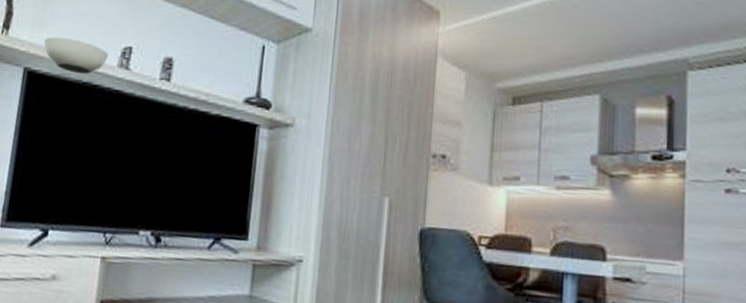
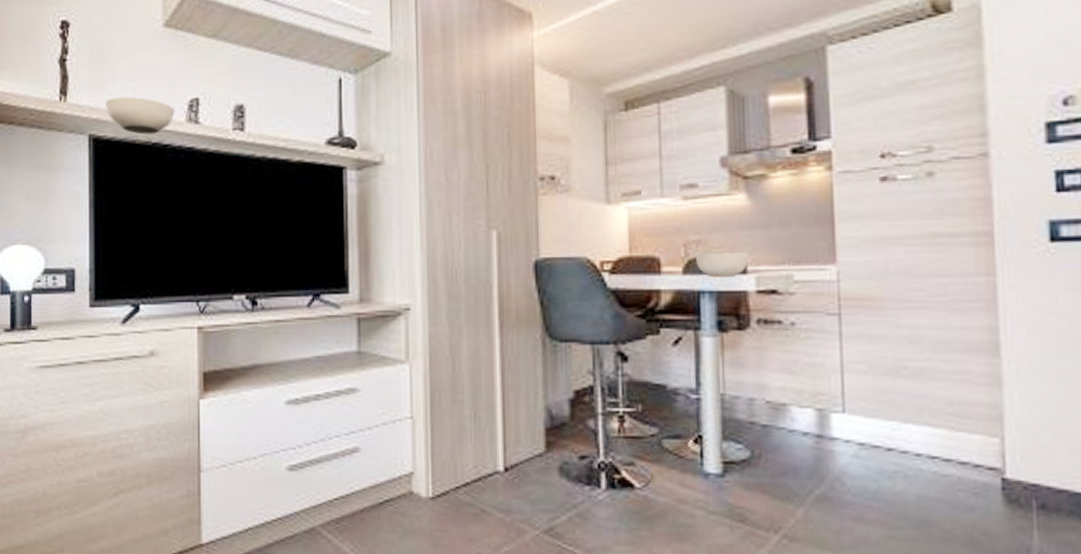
bowl: none [562,237,610,263] -> present [694,251,749,277]

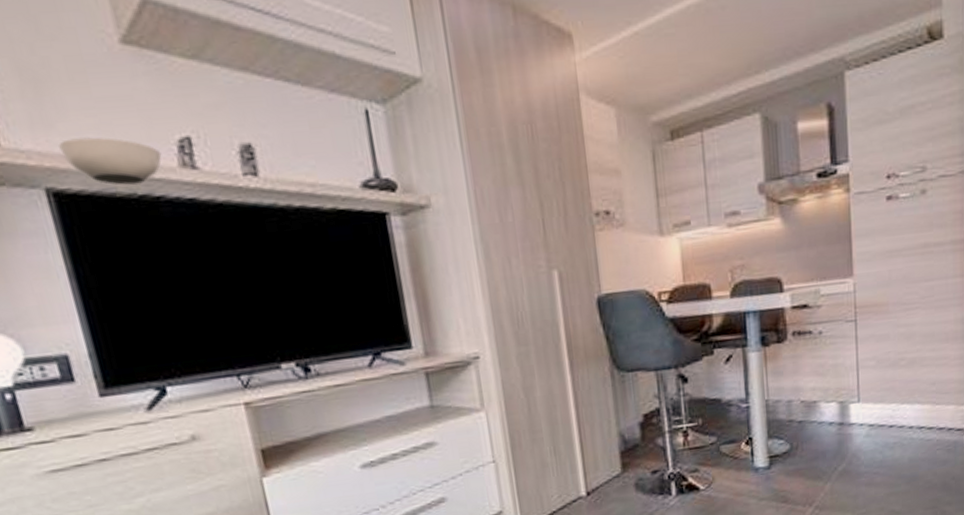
bowl: present [694,251,749,277] -> none [739,271,785,299]

